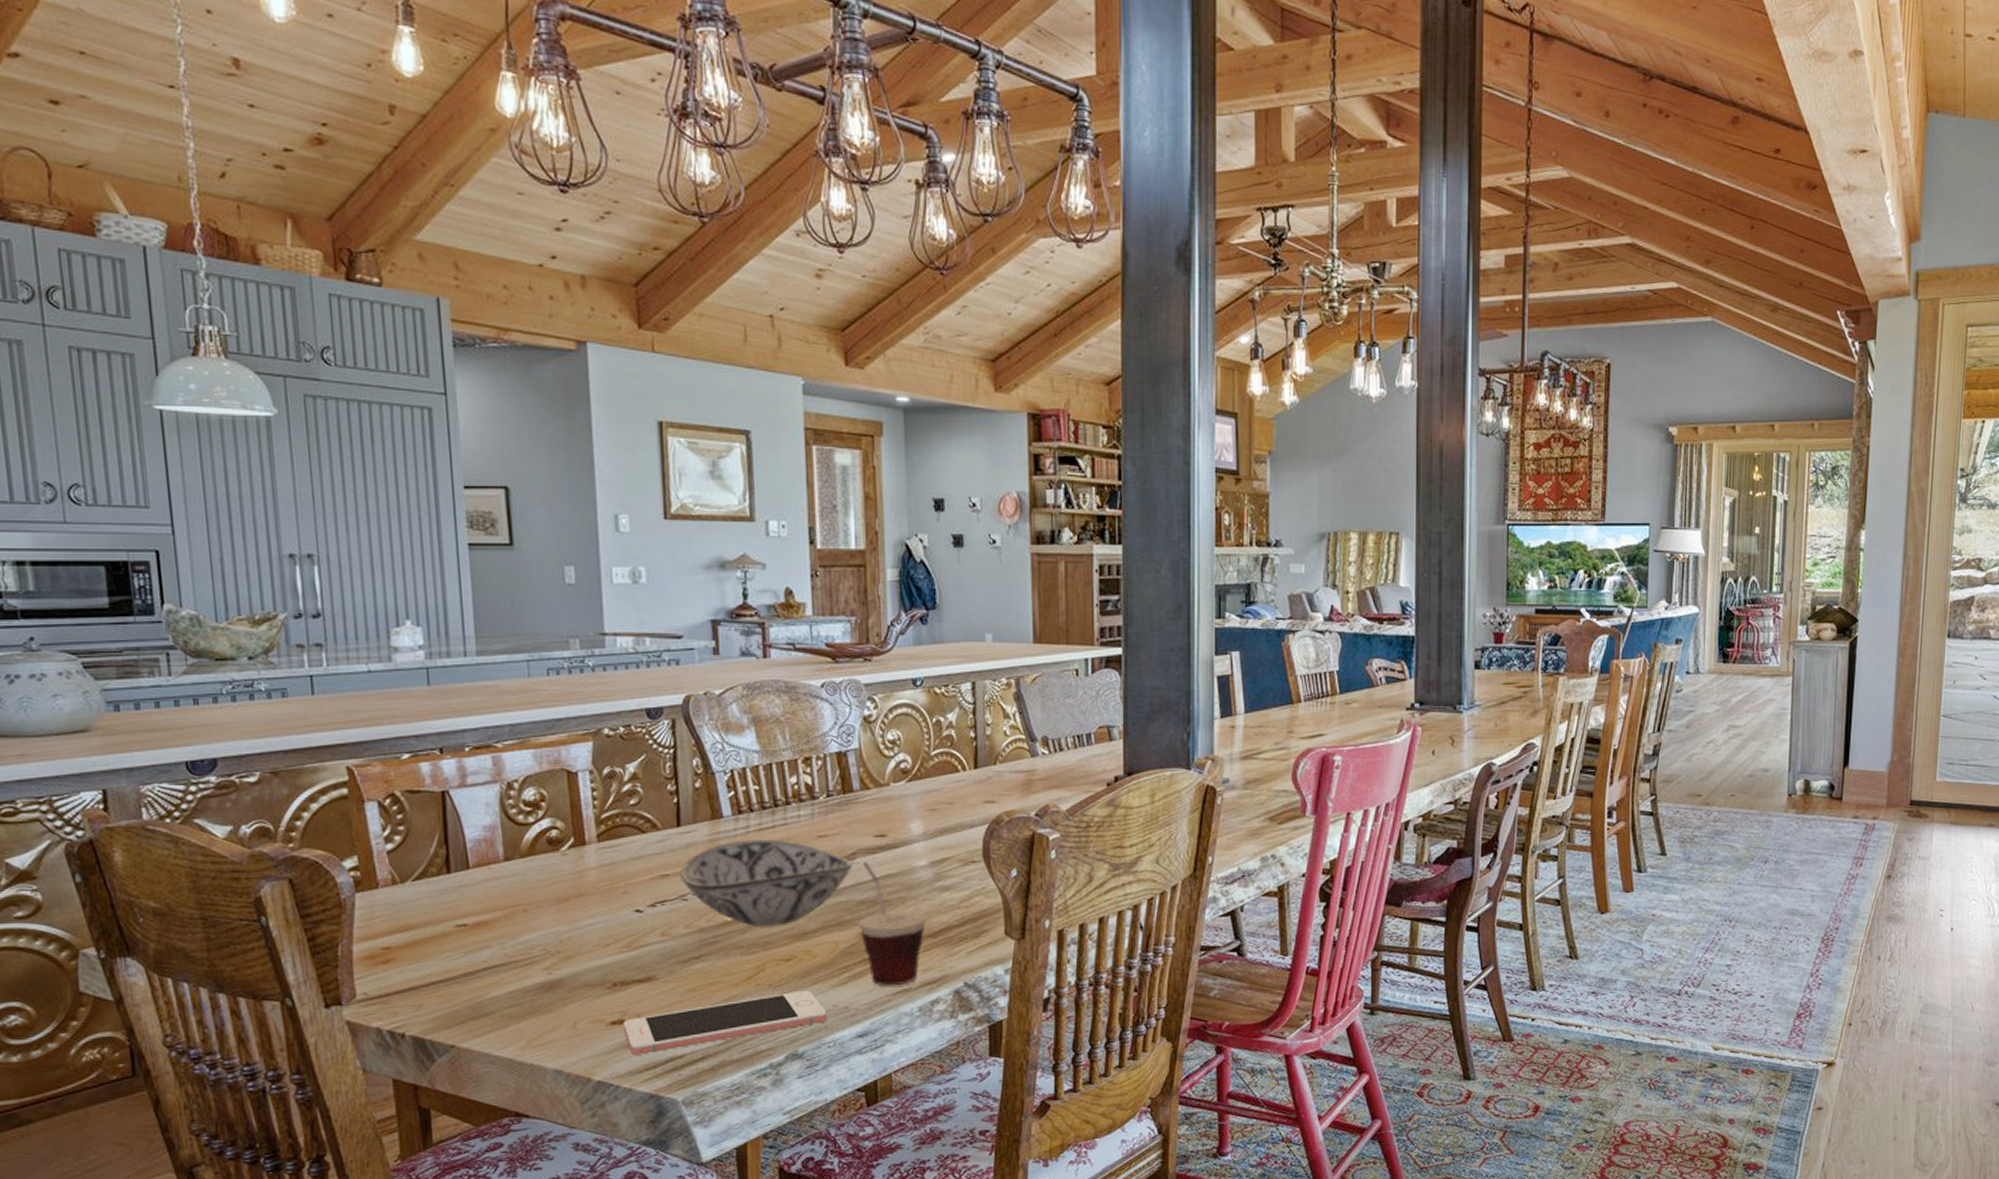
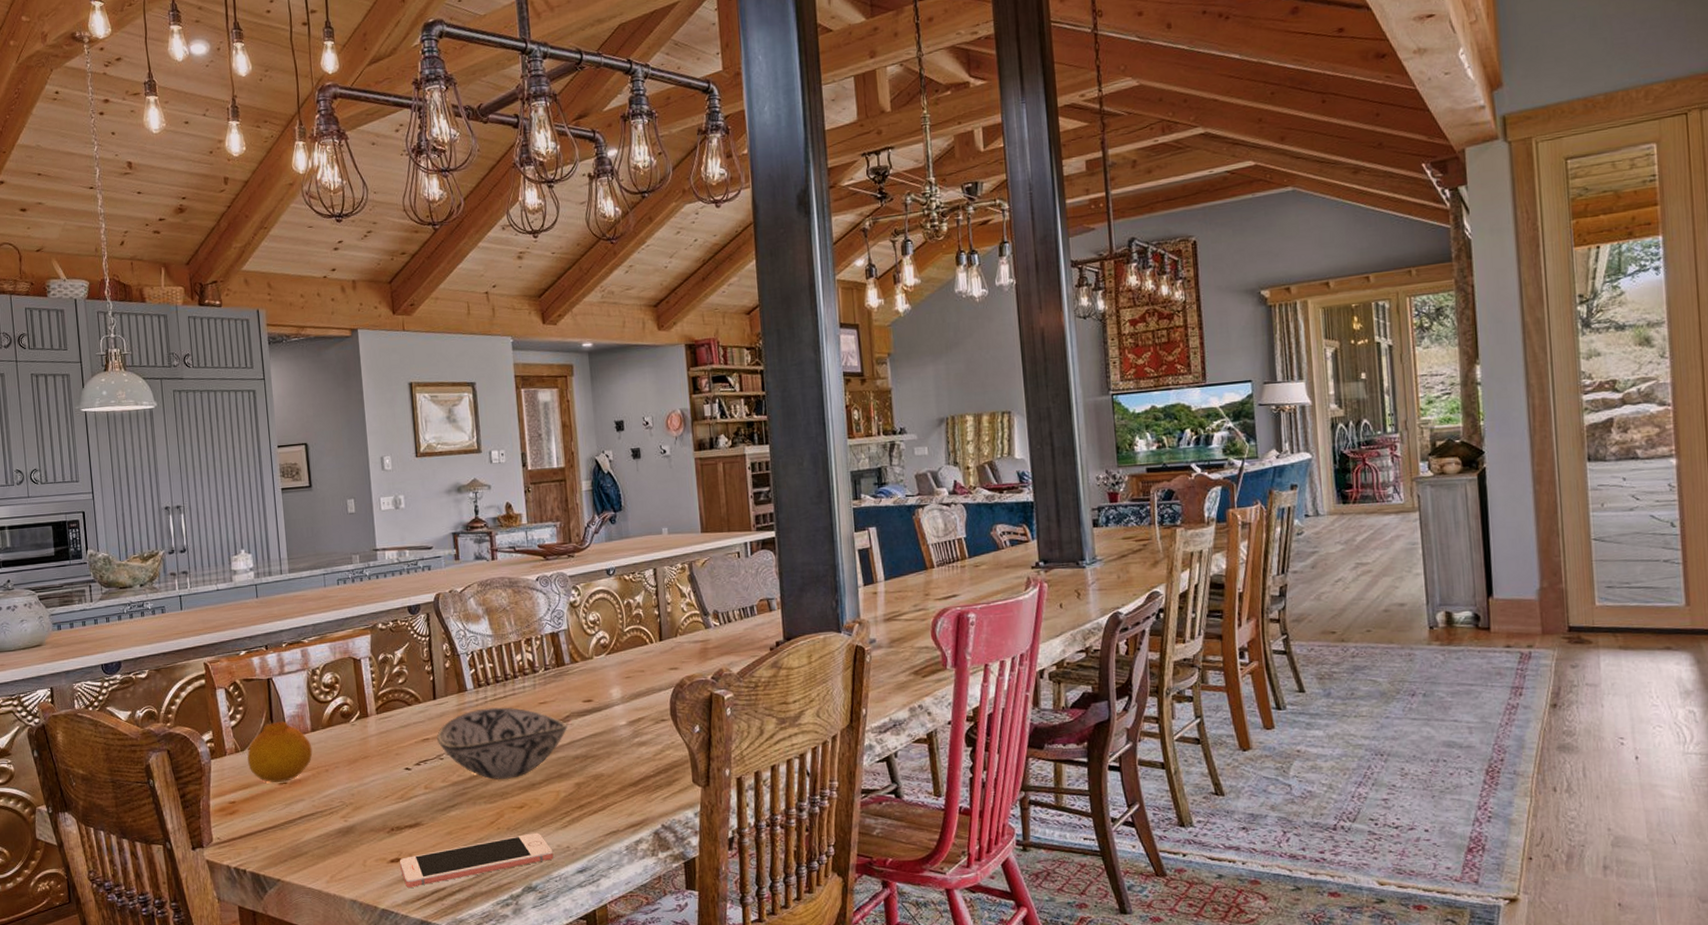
fruit: none [409,846,506,925] -> present [247,721,313,783]
cup: present [858,861,926,986] -> none [574,722,628,829]

